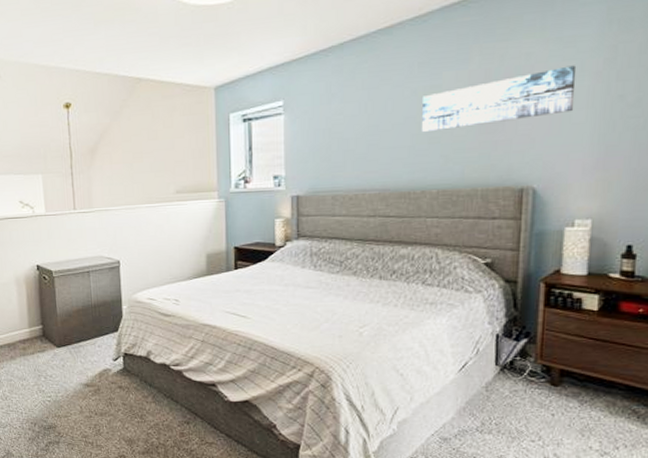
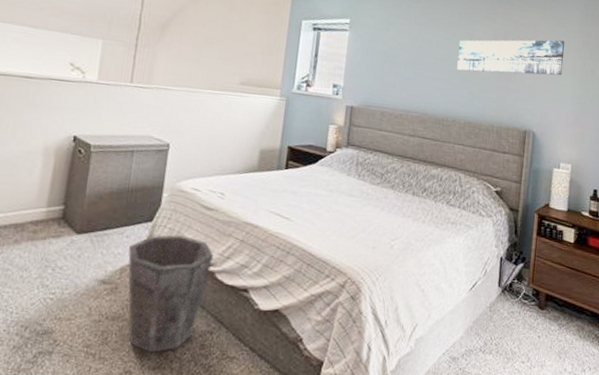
waste bin: none [102,341,178,440] -> present [128,235,214,353]

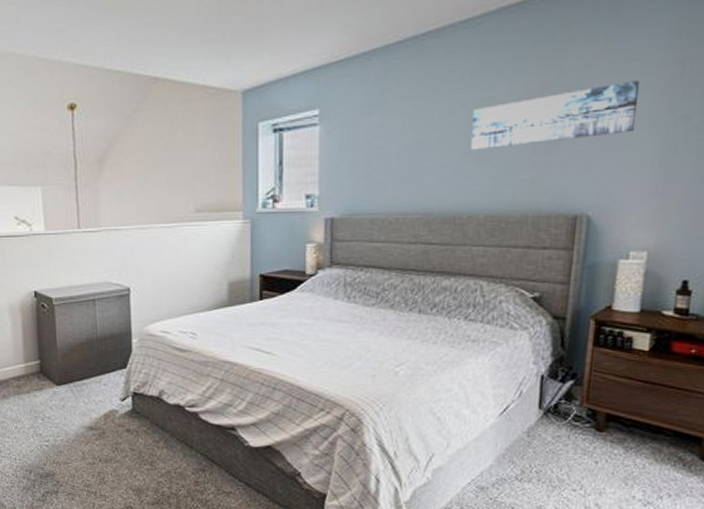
waste bin: present [128,235,214,353] -> none [108,379,194,490]

